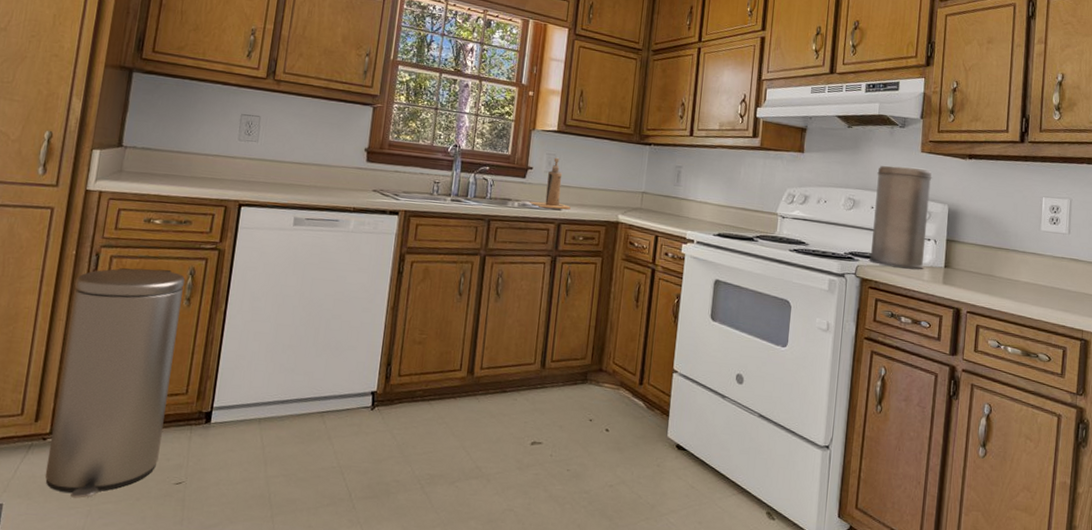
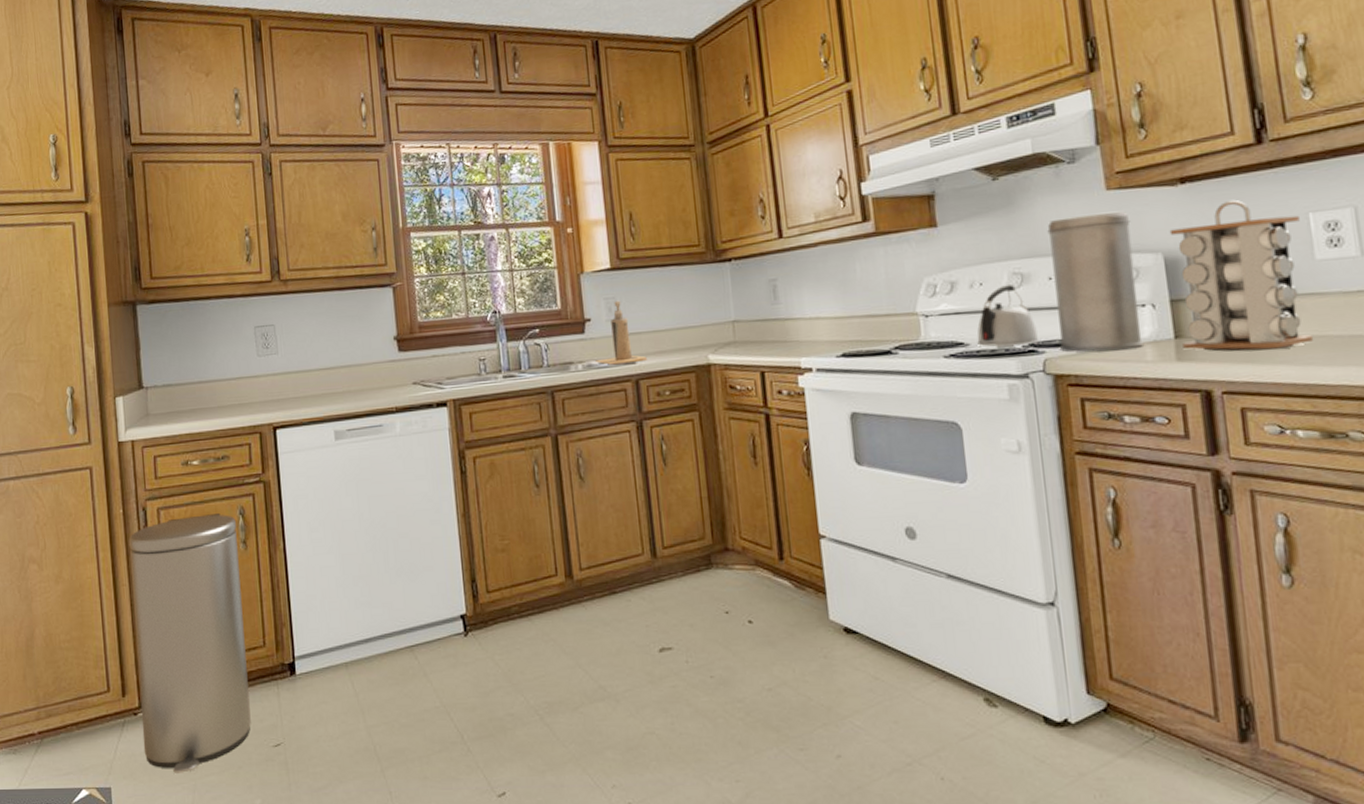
kettle: none [814,206,857,253] -> present [976,285,1040,349]
spice rack: none [948,177,1037,288] -> present [1169,200,1314,352]

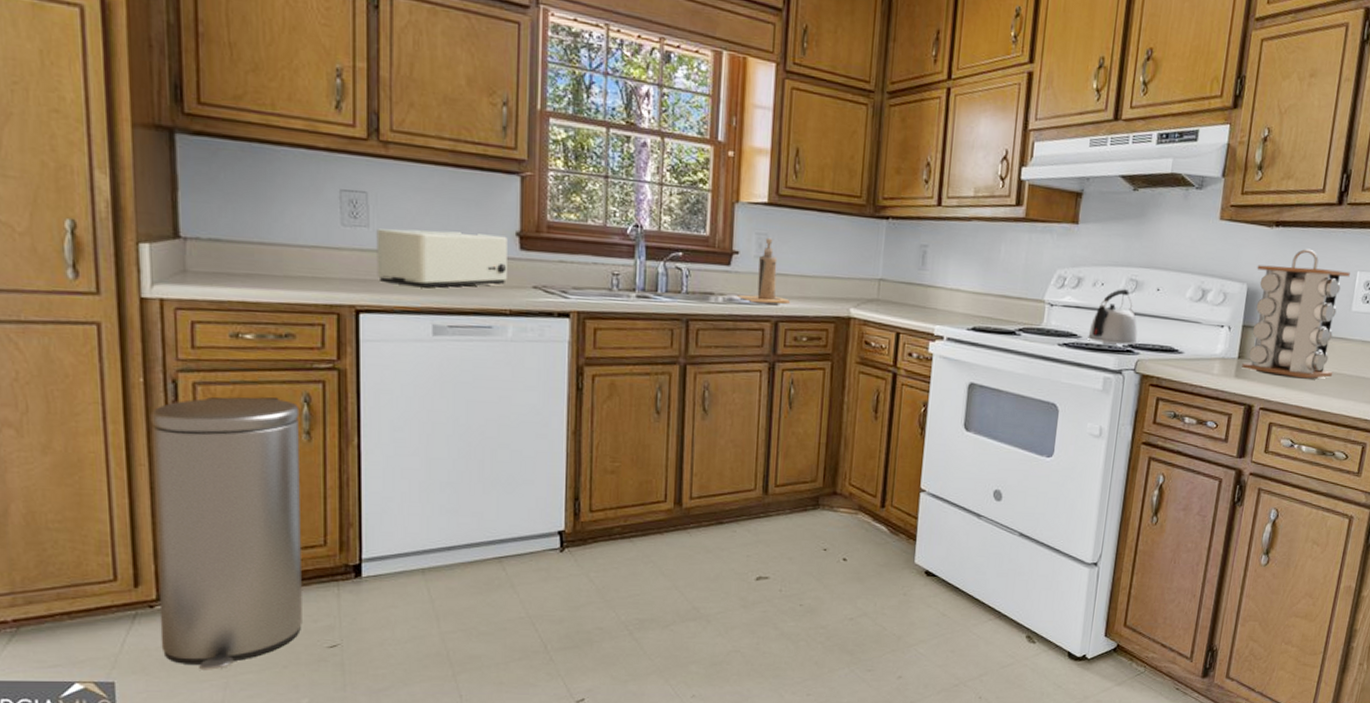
toaster: none [284,342,390,400] -> present [376,228,507,288]
canister: present [1047,211,1145,352] -> none [1151,237,1231,361]

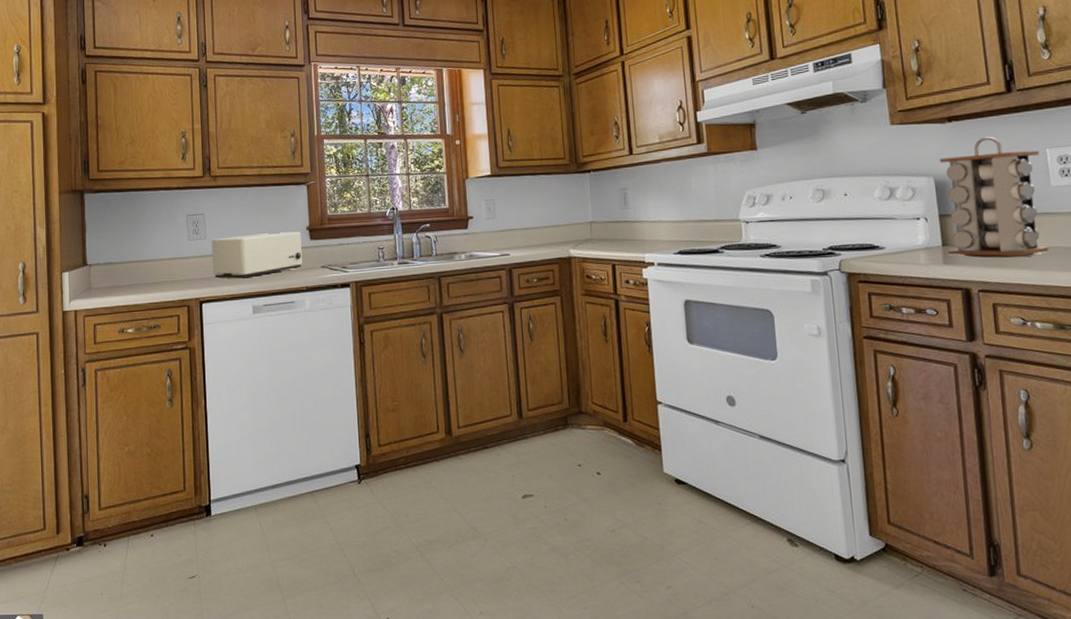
pedal bin: present [150,396,302,670] -> none [68,375,170,602]
soap dispenser: present [737,237,790,304] -> none [476,202,519,256]
kettle: present [1088,289,1138,346] -> none [787,199,837,251]

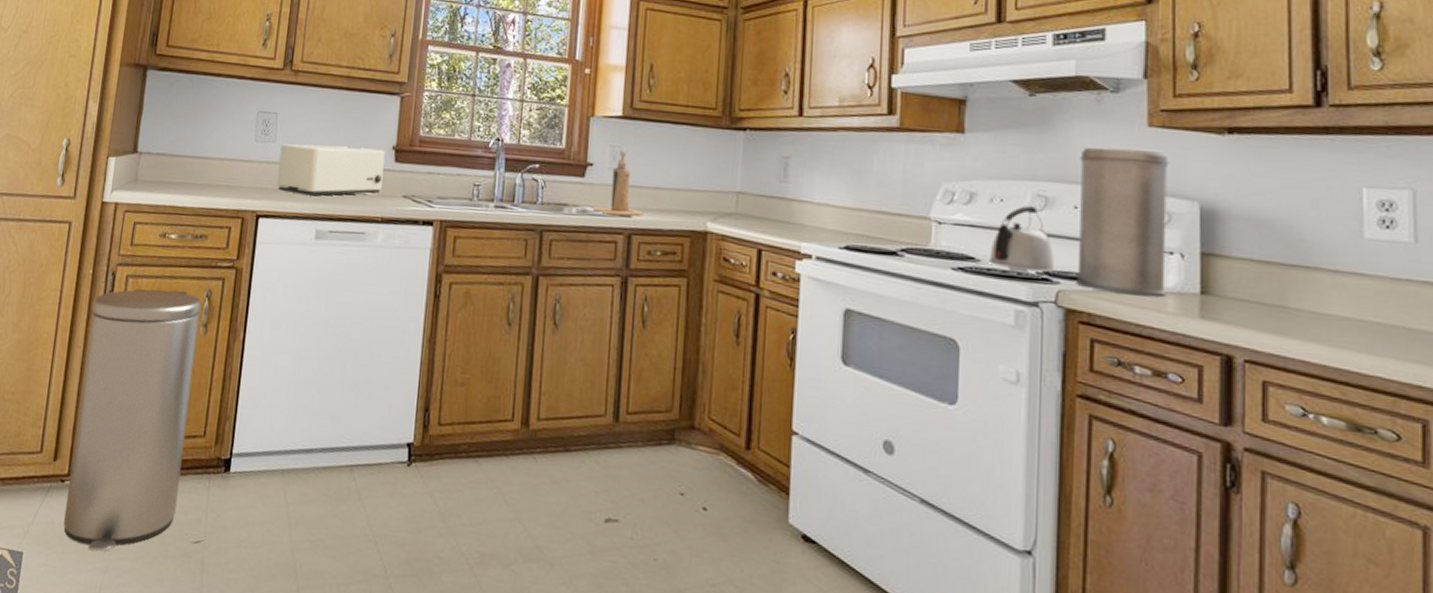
pedal bin: none [68,375,170,602] -> present [63,289,202,552]
soap dispenser: none [476,202,519,256] -> present [591,150,643,216]
kettle: none [787,199,837,251] -> present [989,206,1056,273]
canister: none [844,142,919,255] -> present [1075,147,1169,296]
spice rack: present [939,136,1050,258] -> none [1208,159,1352,327]

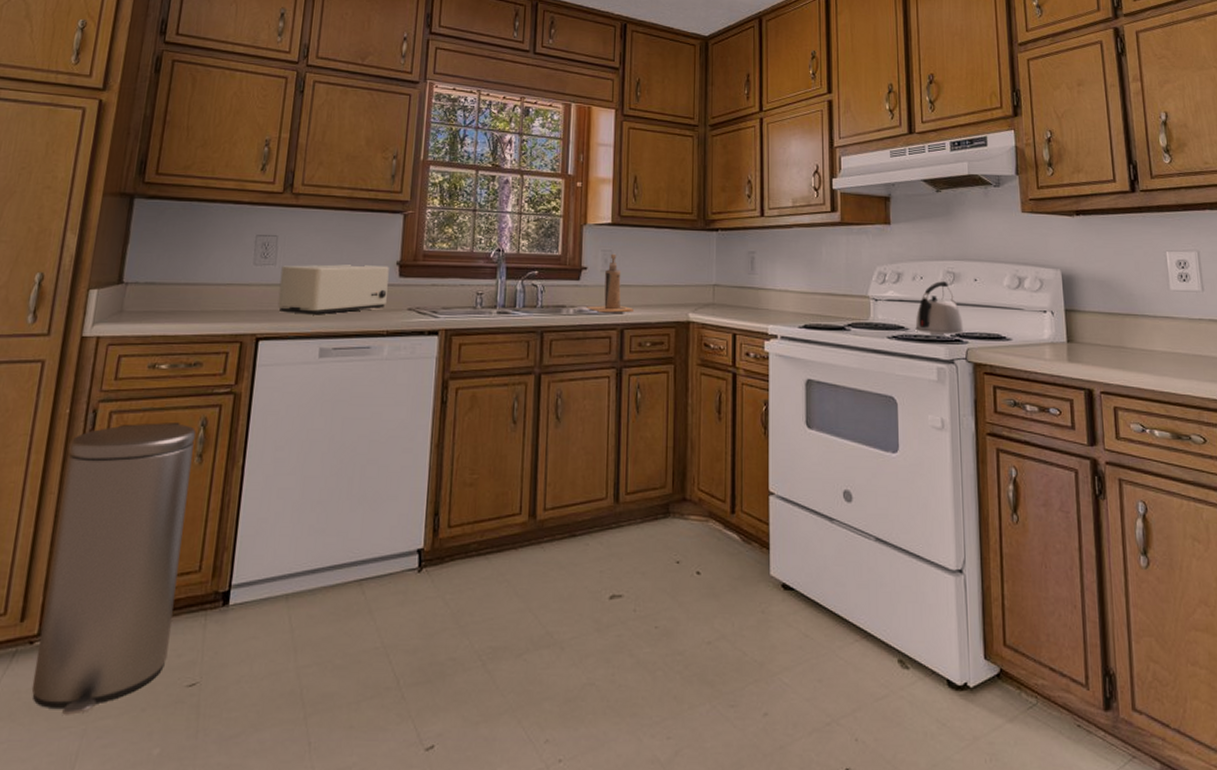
canister: present [1075,147,1169,296] -> none [976,230,1044,347]

